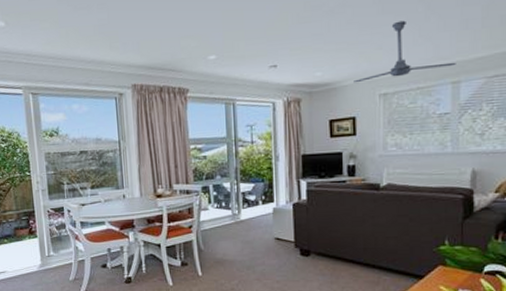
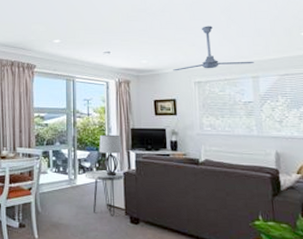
side table: none [249,202,294,250] -> present [84,170,124,216]
lamp: none [265,163,291,209] -> present [99,134,122,177]

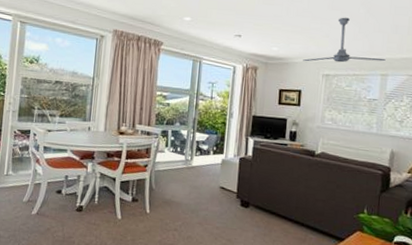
side table: present [84,170,124,216] -> none [201,153,240,199]
lamp: present [99,134,122,177] -> none [218,119,242,161]

